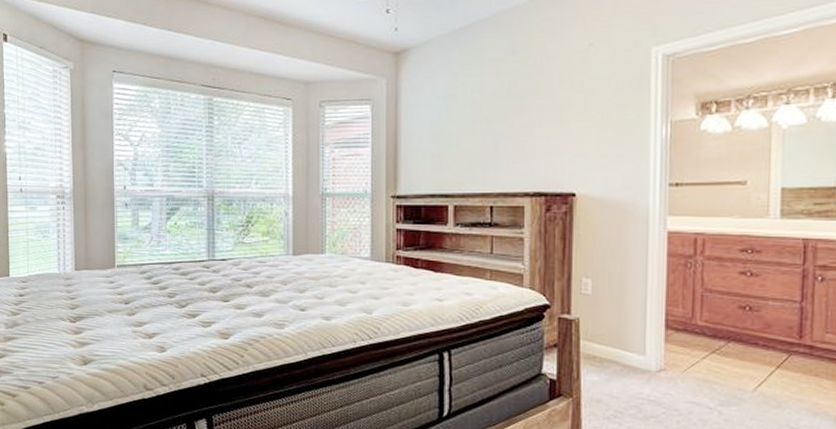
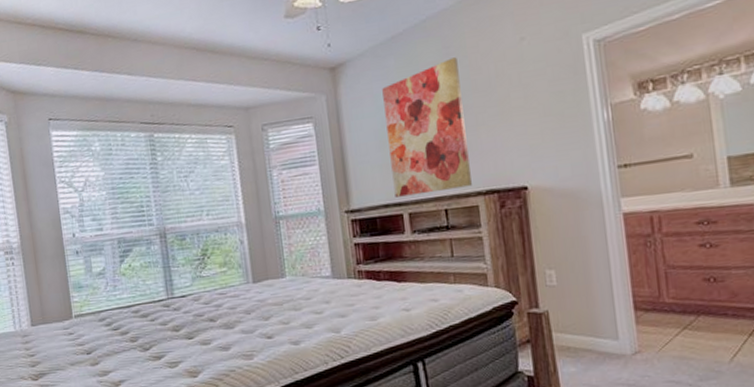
wall art: none [442,56,522,189] -> present [382,57,472,198]

